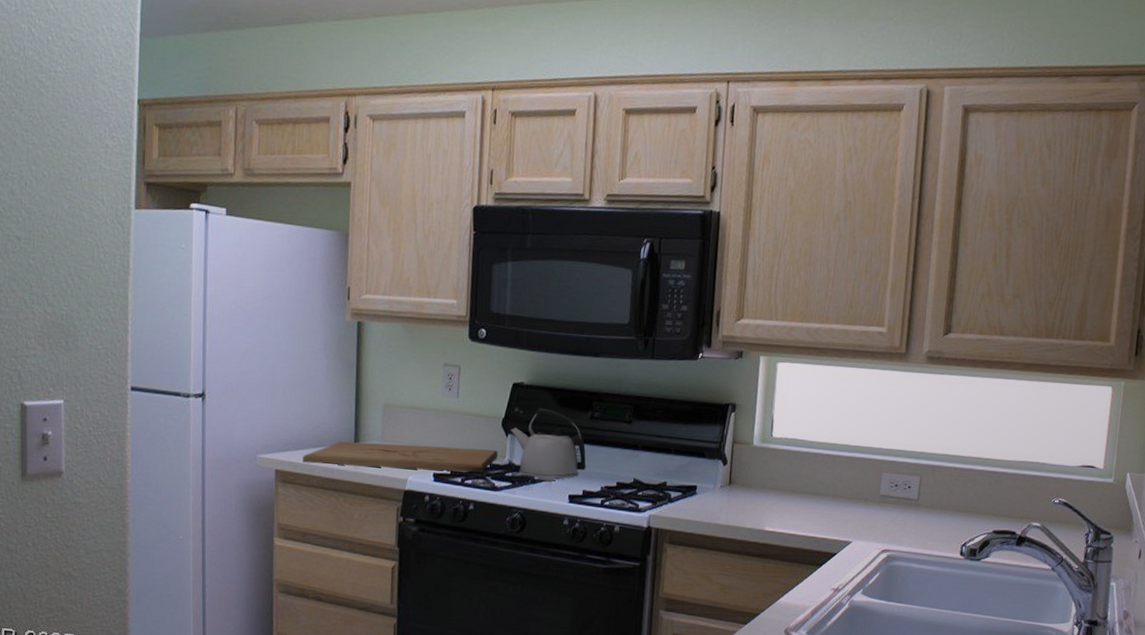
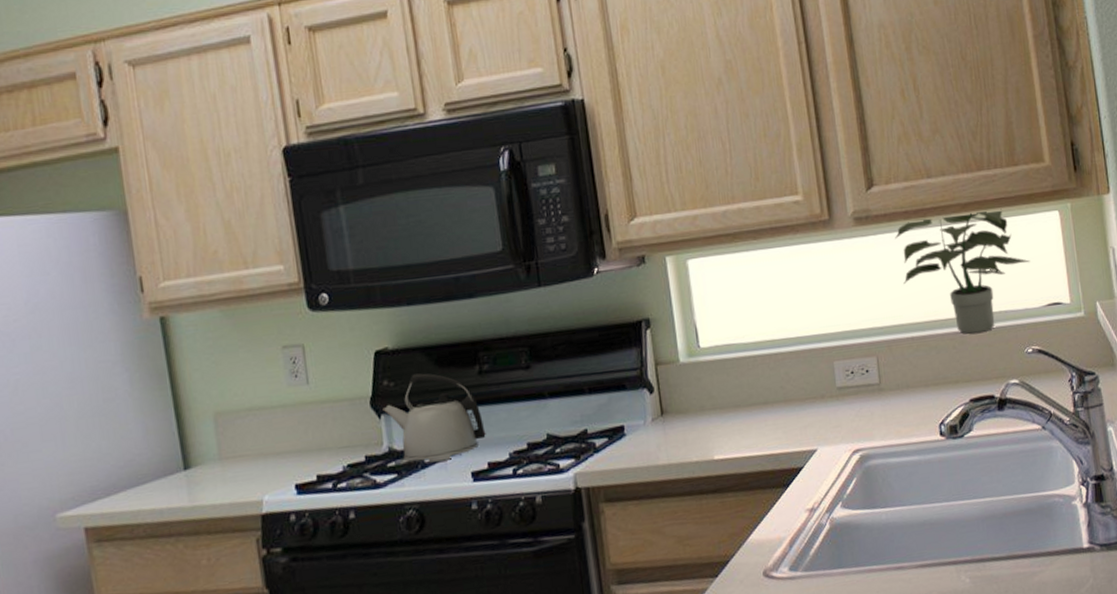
cutting board: present [303,441,498,473] -> none [118,437,373,510]
potted plant: none [958,368,1076,477] -> present [895,209,1031,334]

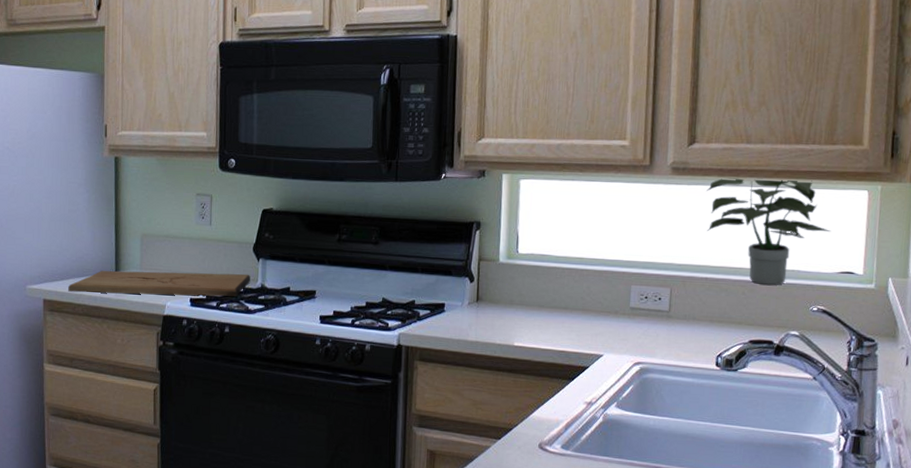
cutting board: none [118,437,373,510] -> present [68,270,250,297]
kettle: present [382,373,486,463] -> none [261,232,336,303]

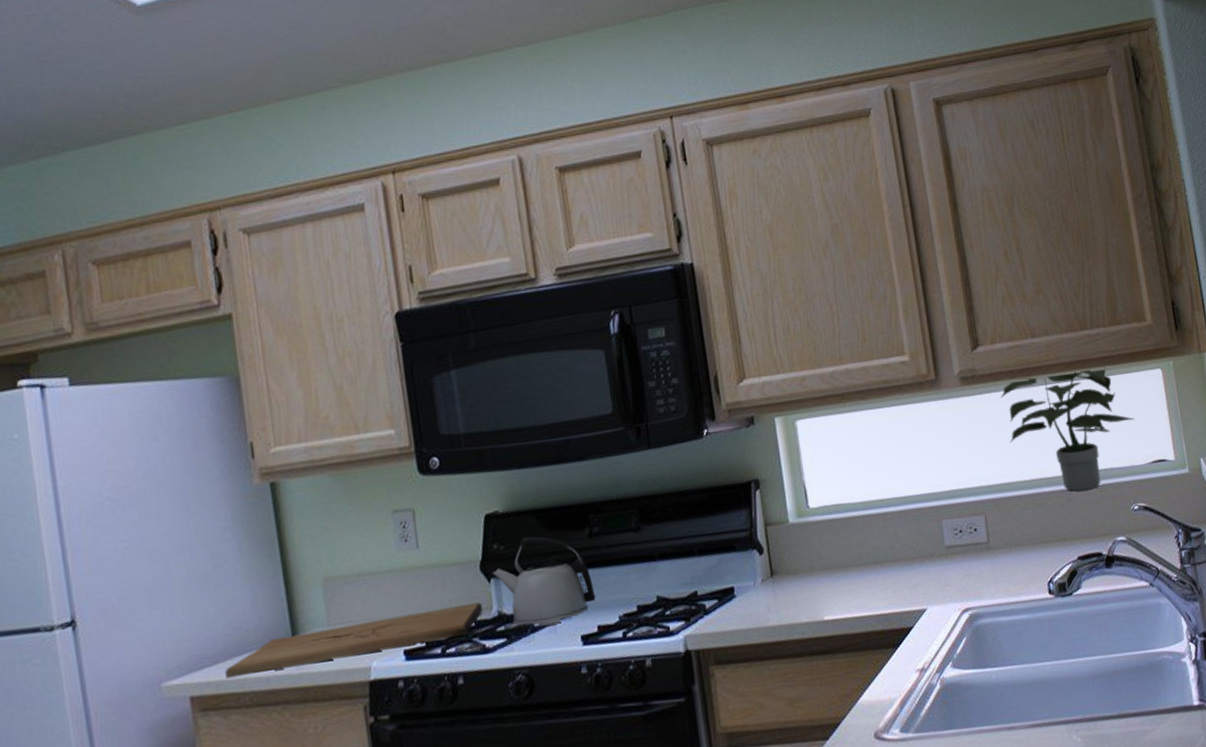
kettle: none [261,232,336,303] -> present [492,536,596,627]

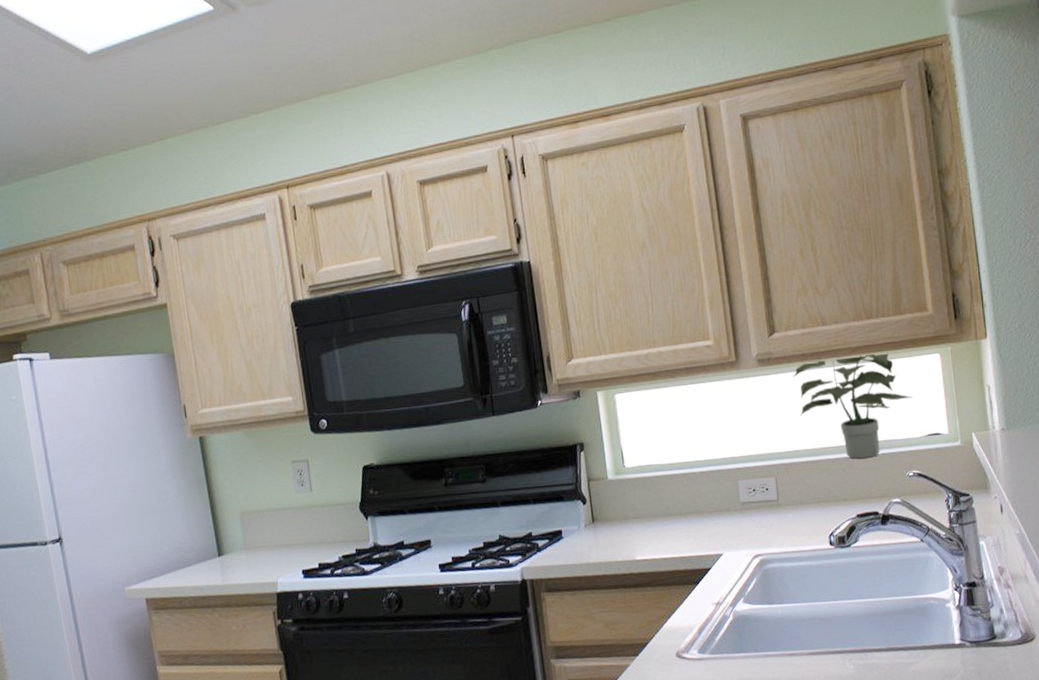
cutting board: present [225,602,483,679] -> none [170,535,362,586]
kettle: present [492,536,596,627] -> none [369,484,451,556]

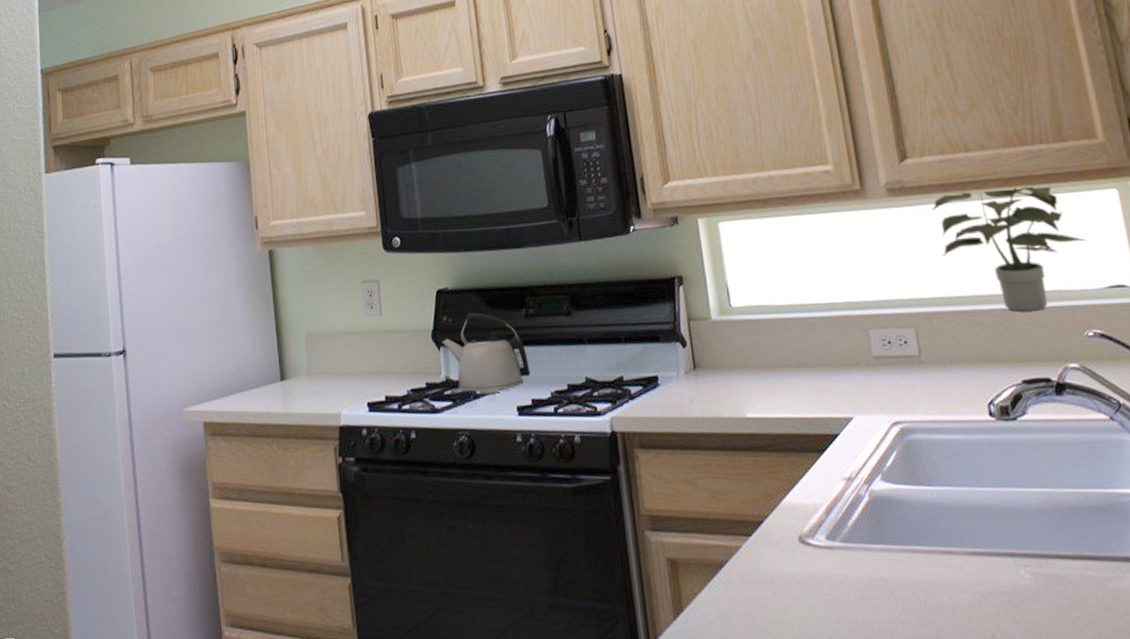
kettle: none [369,484,451,556] -> present [442,312,531,394]

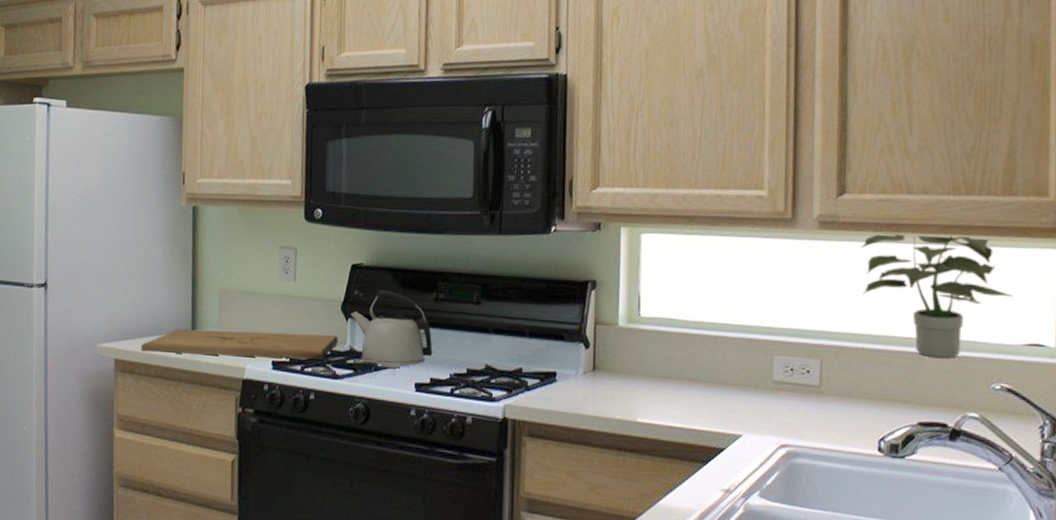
cutting board: none [230,366,433,410] -> present [141,328,338,360]

